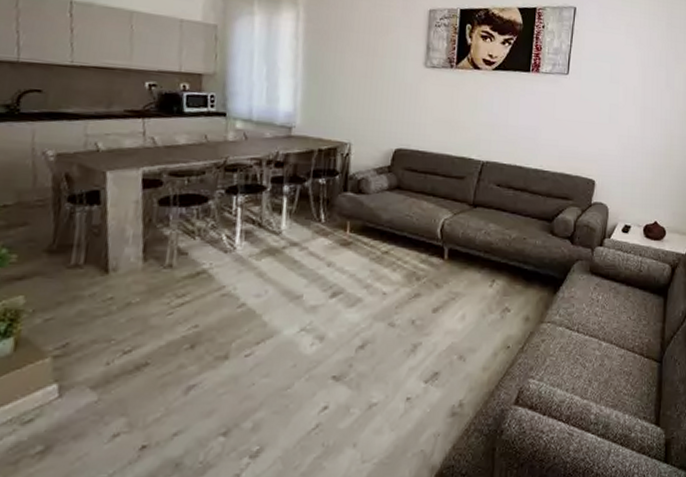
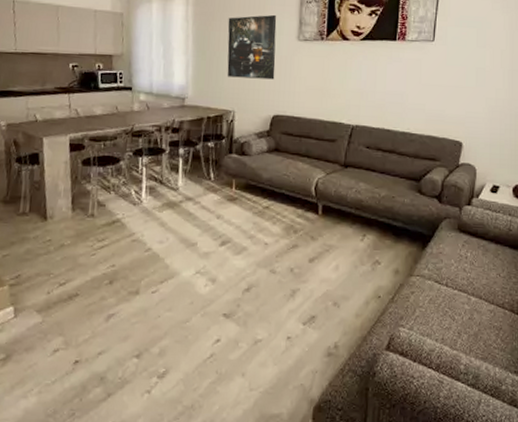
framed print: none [342,37,402,109] -> present [227,14,277,80]

